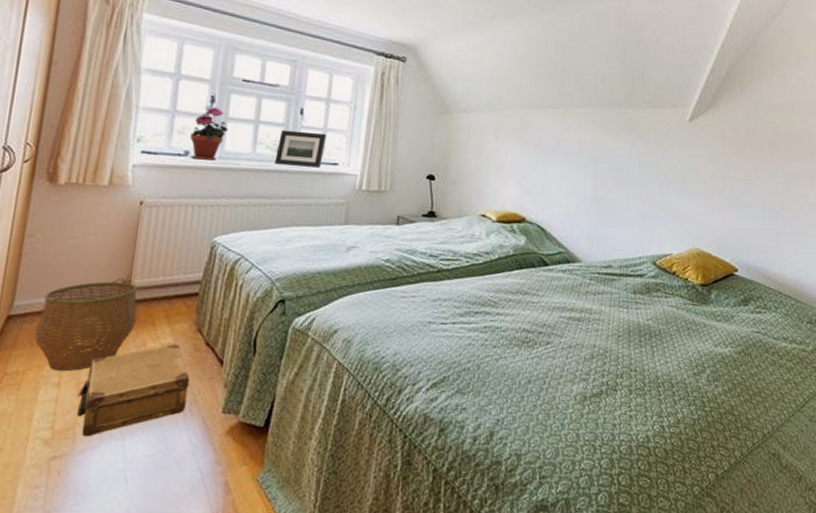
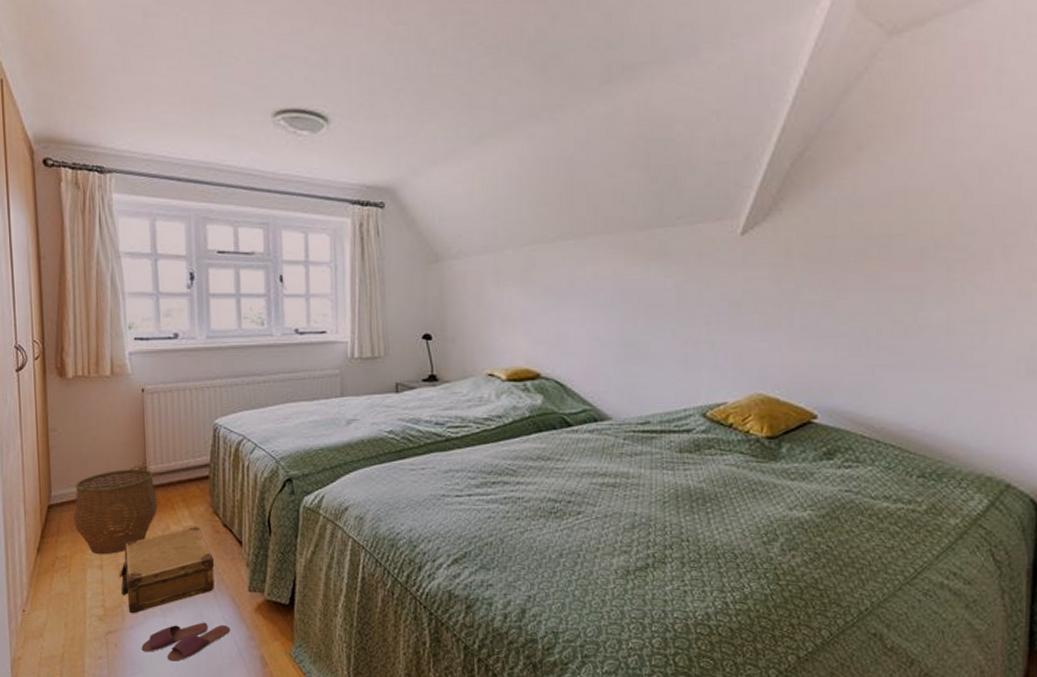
slippers: none [89,445,196,490] -> present [141,622,231,661]
potted plant: present [190,107,229,162] -> none [177,284,212,342]
picture frame: present [275,129,327,168] -> none [261,300,311,338]

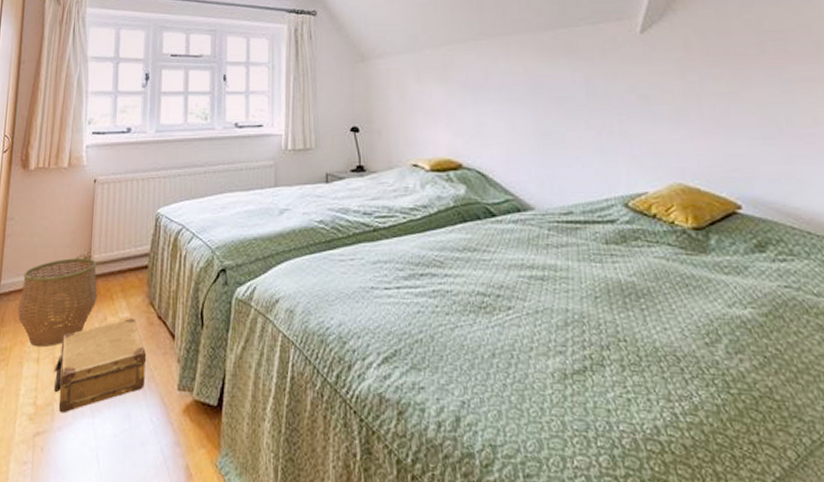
slippers: present [141,622,231,661] -> none [67,424,157,470]

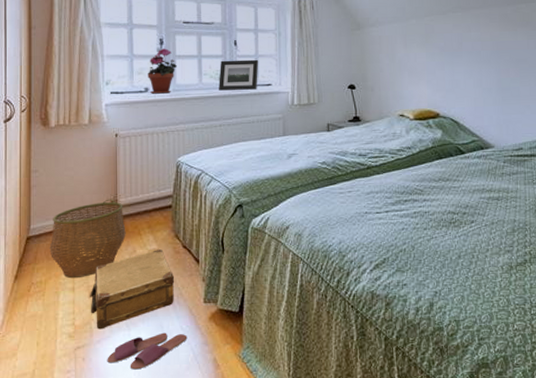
slippers: none [67,424,157,470] -> present [107,332,188,370]
potted plant: none [131,84,163,136] -> present [148,48,178,95]
picture frame: none [205,96,250,132] -> present [219,59,259,91]

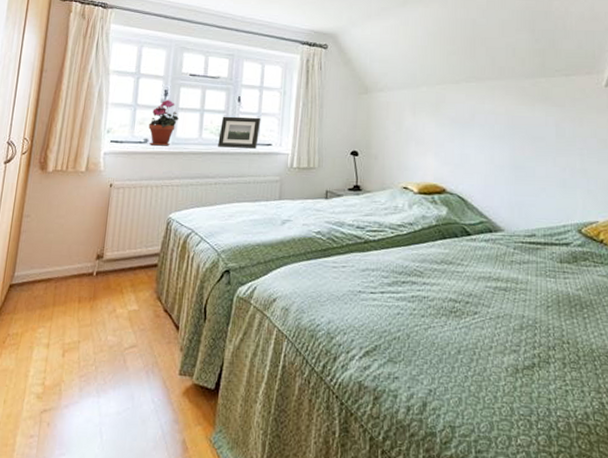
basket: present [49,199,126,279] -> none [30,251,109,334]
suitcase: present [90,249,174,330] -> none [62,311,151,393]
slippers: present [107,332,188,370] -> none [72,403,158,443]

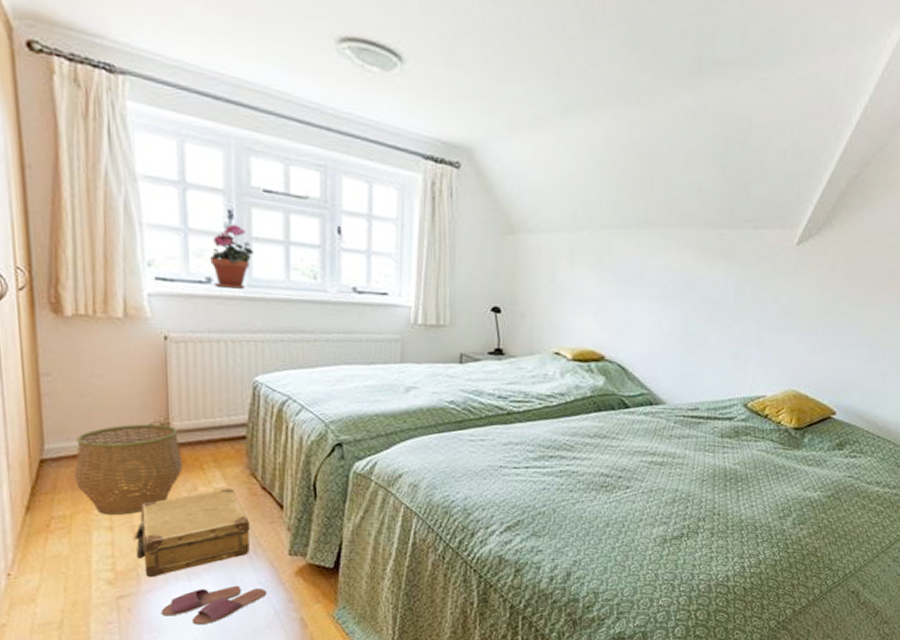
basket: none [30,251,109,334] -> present [74,420,183,516]
suitcase: none [62,311,151,393] -> present [135,489,249,578]
slippers: none [72,403,158,443] -> present [161,585,267,625]
picture frame: present [218,116,261,149] -> none [314,252,372,298]

